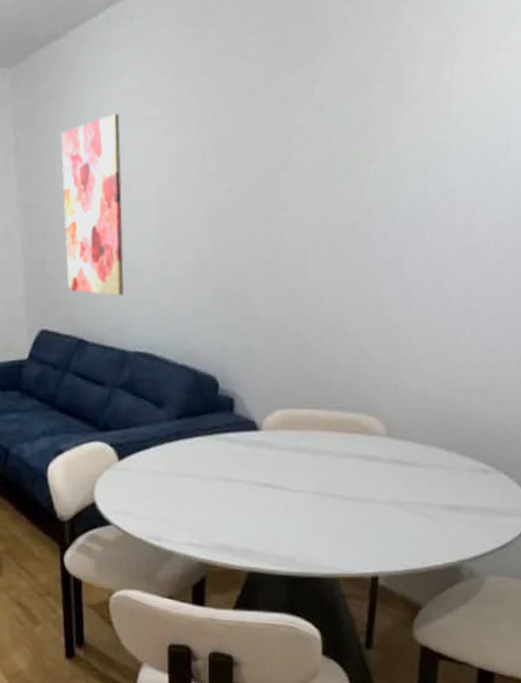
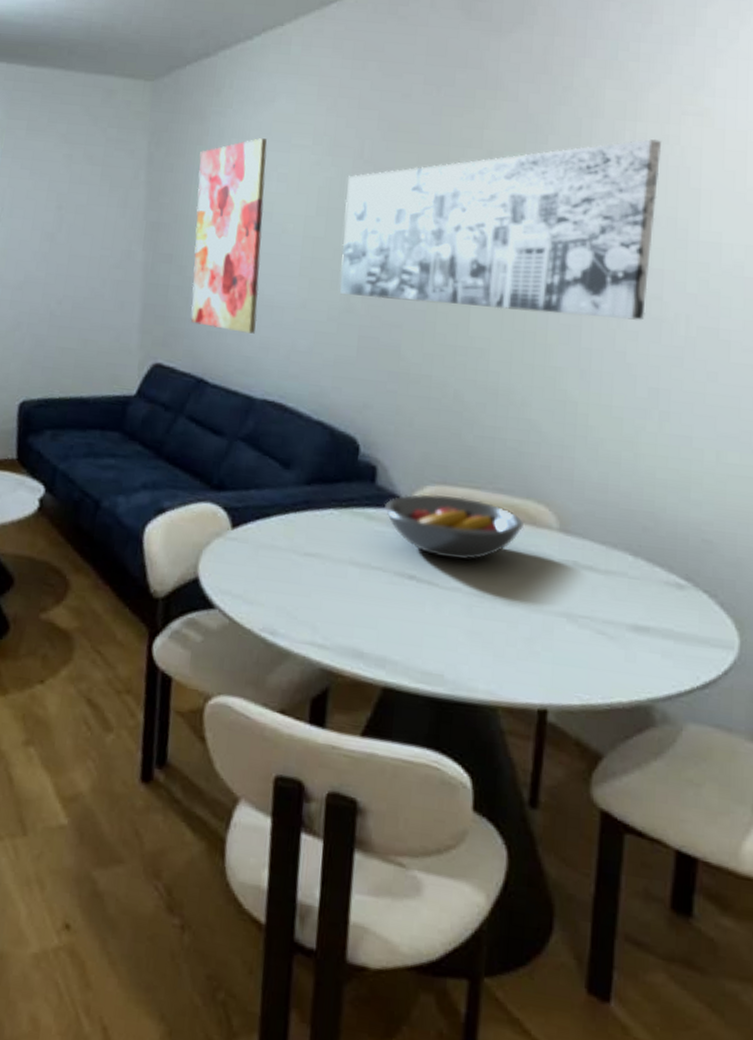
wall art: none [193,78,476,253] -> present [340,139,661,321]
fruit bowl: none [242,416,357,468] -> present [385,494,523,560]

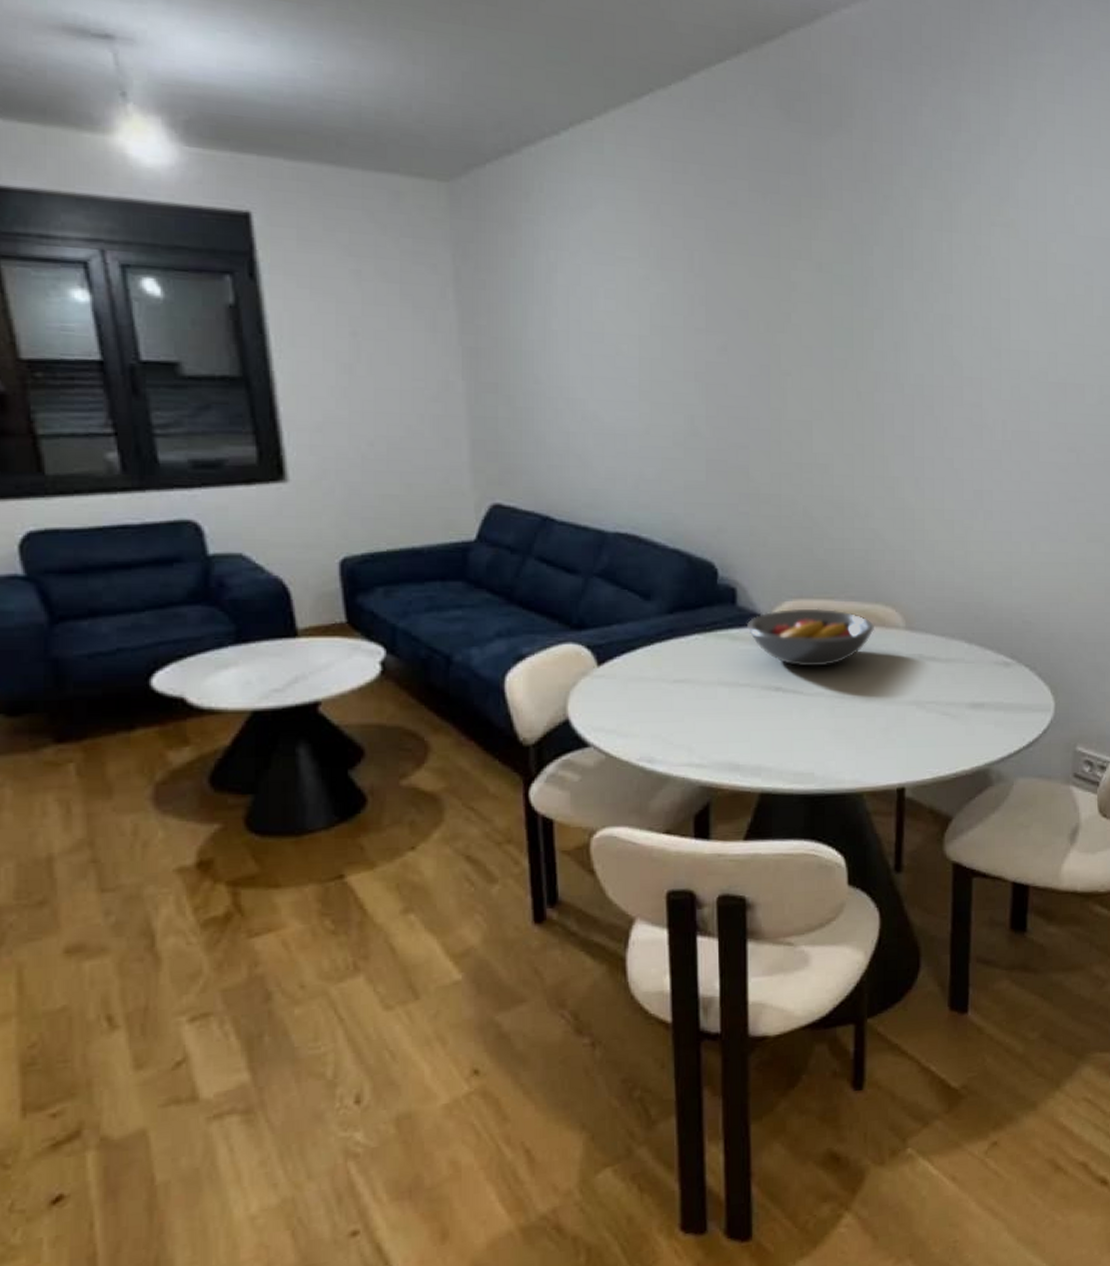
wall art: present [191,138,267,334] -> none [515,250,600,465]
wall art: present [340,139,661,321] -> none [679,250,974,428]

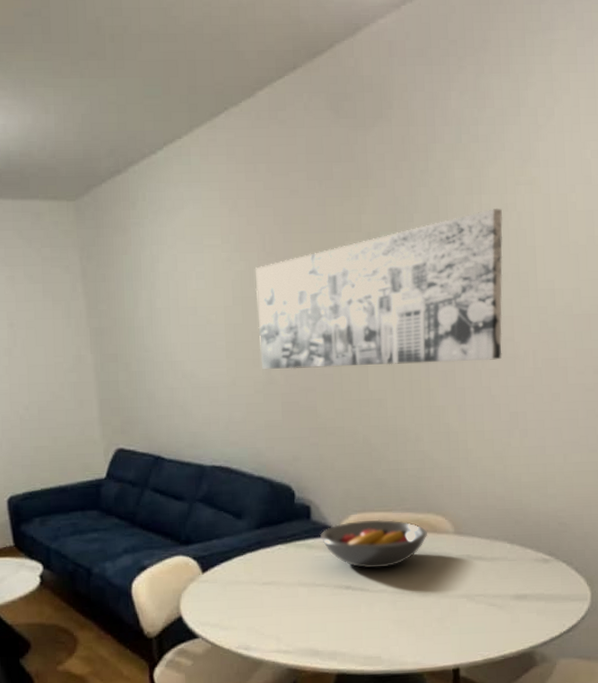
wall art: none [679,250,974,428] -> present [255,208,503,369]

